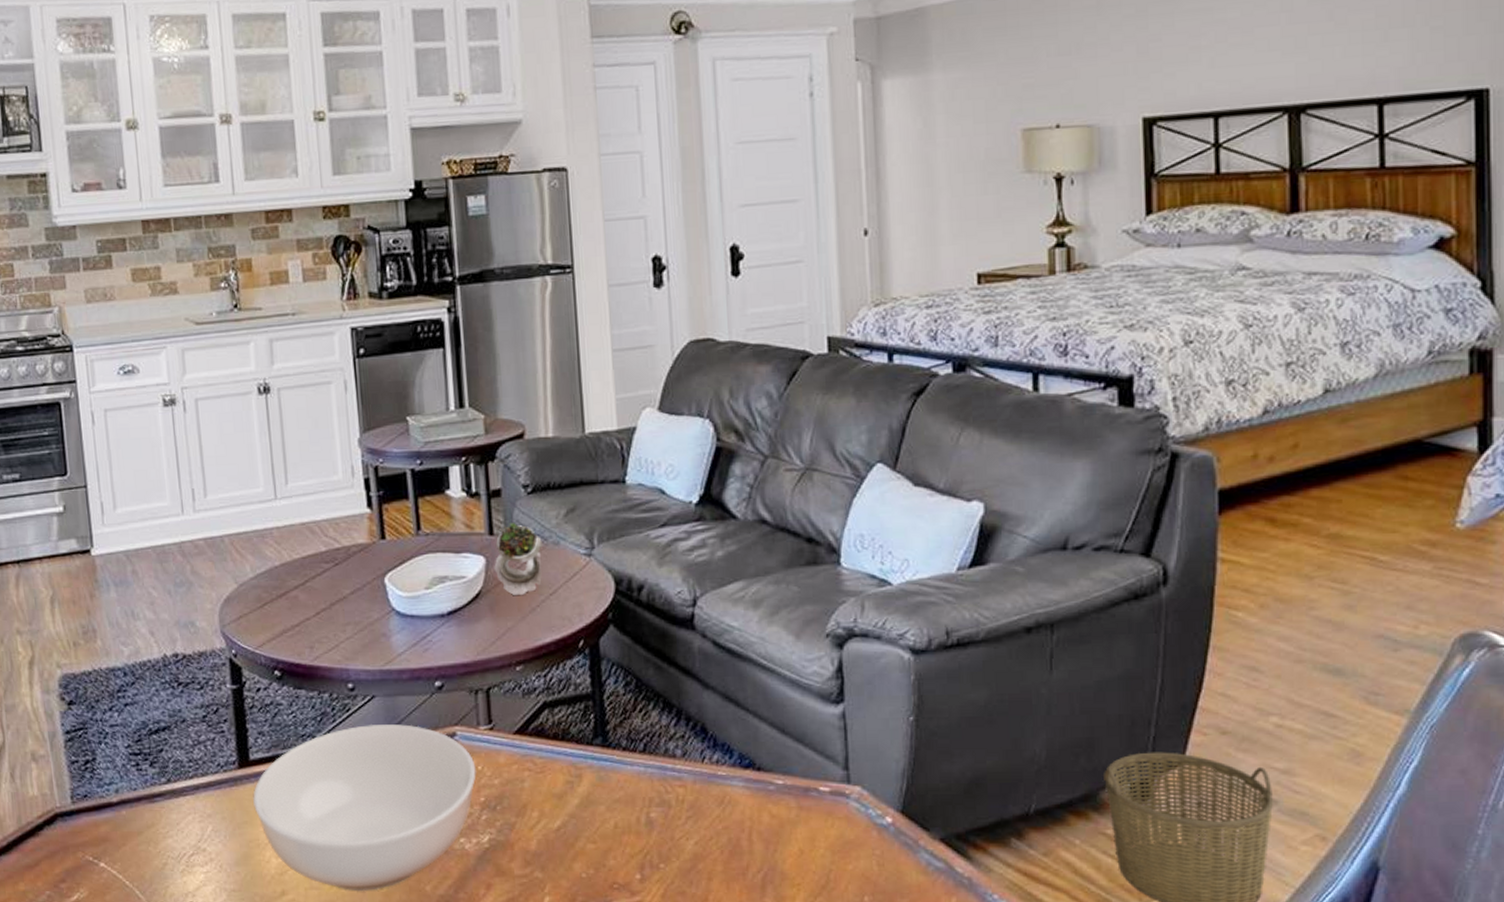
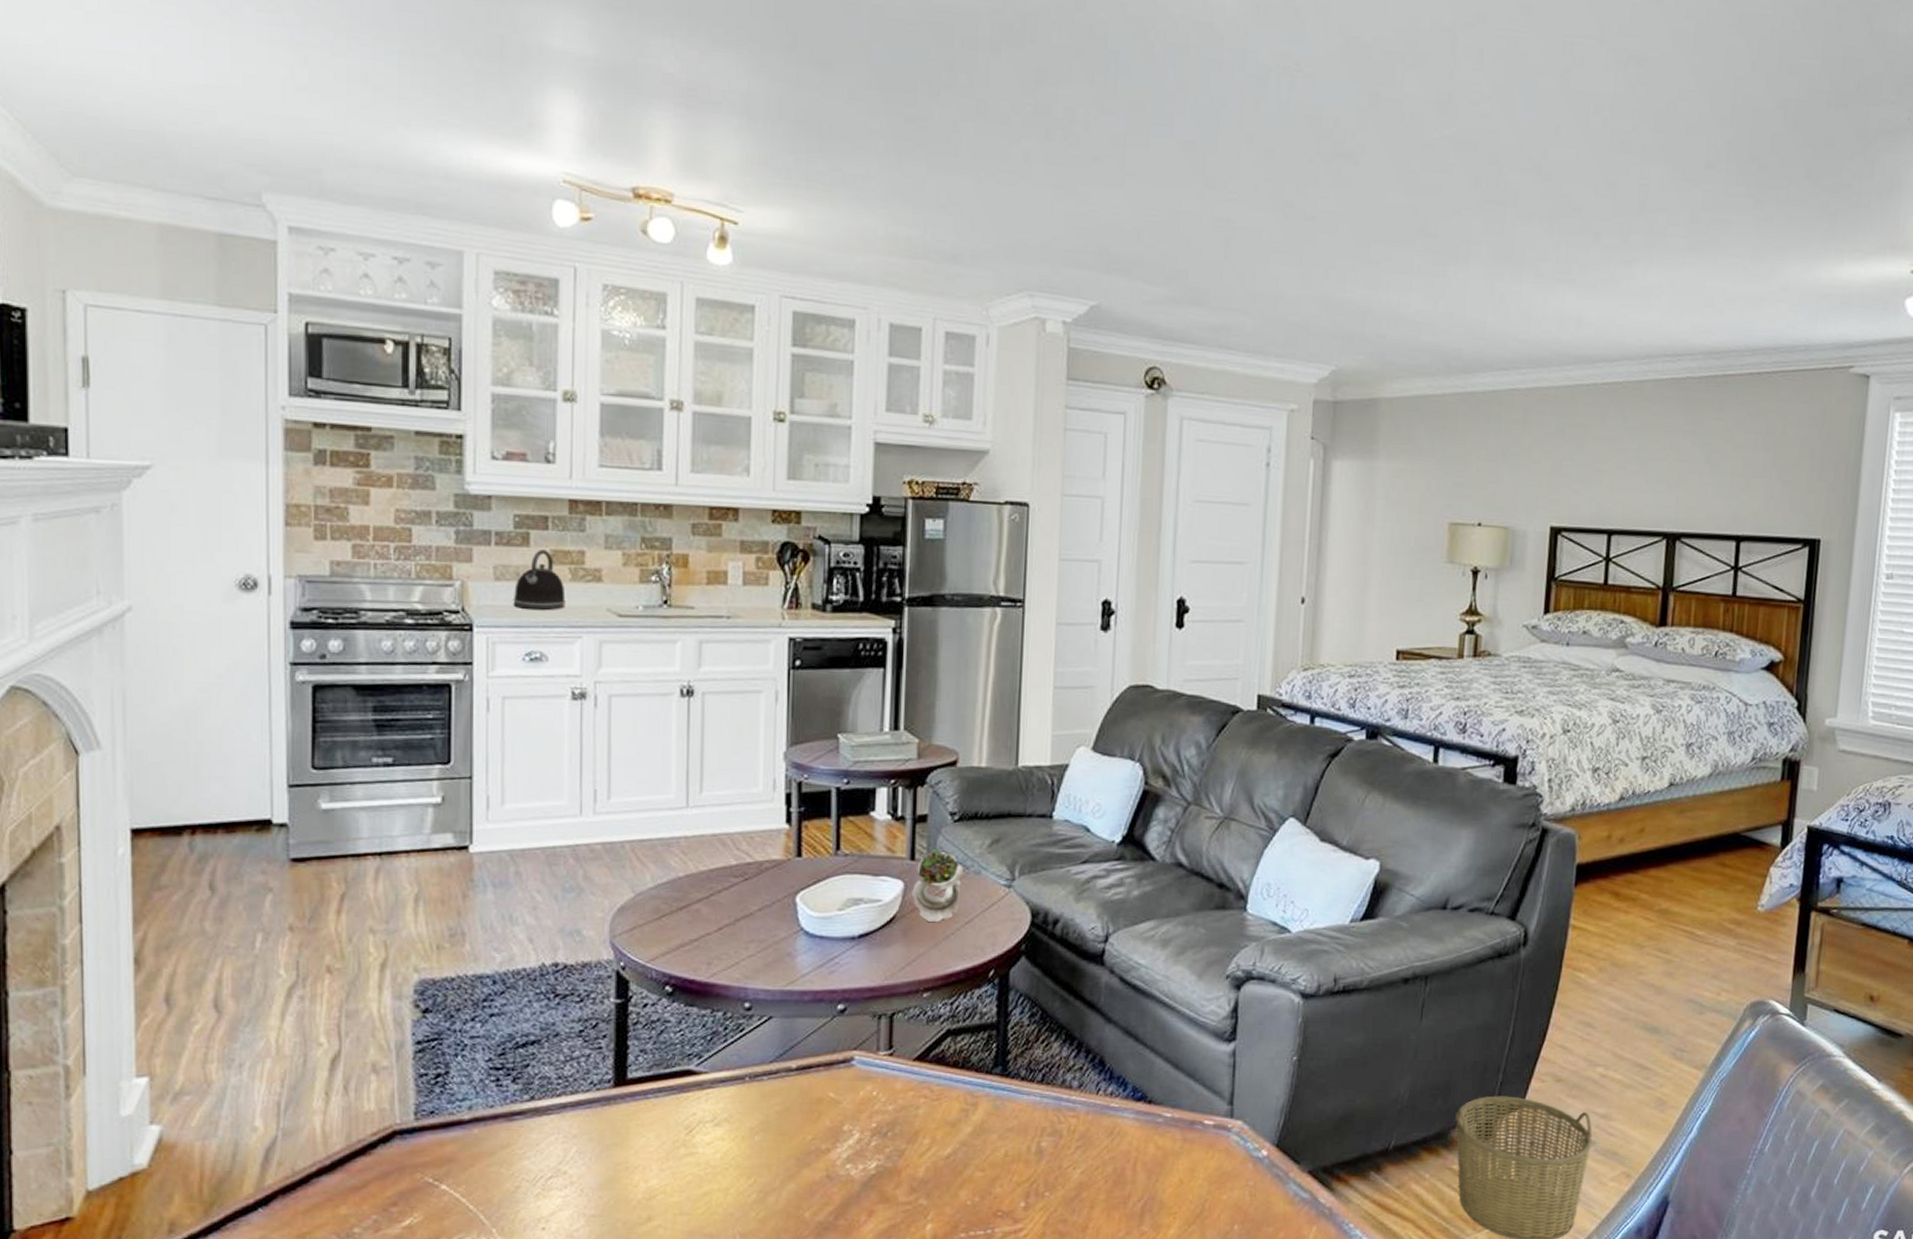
kettle: none [103,269,149,327] -> present [513,550,566,611]
bowl: present [253,724,476,892] -> none [626,1046,871,1218]

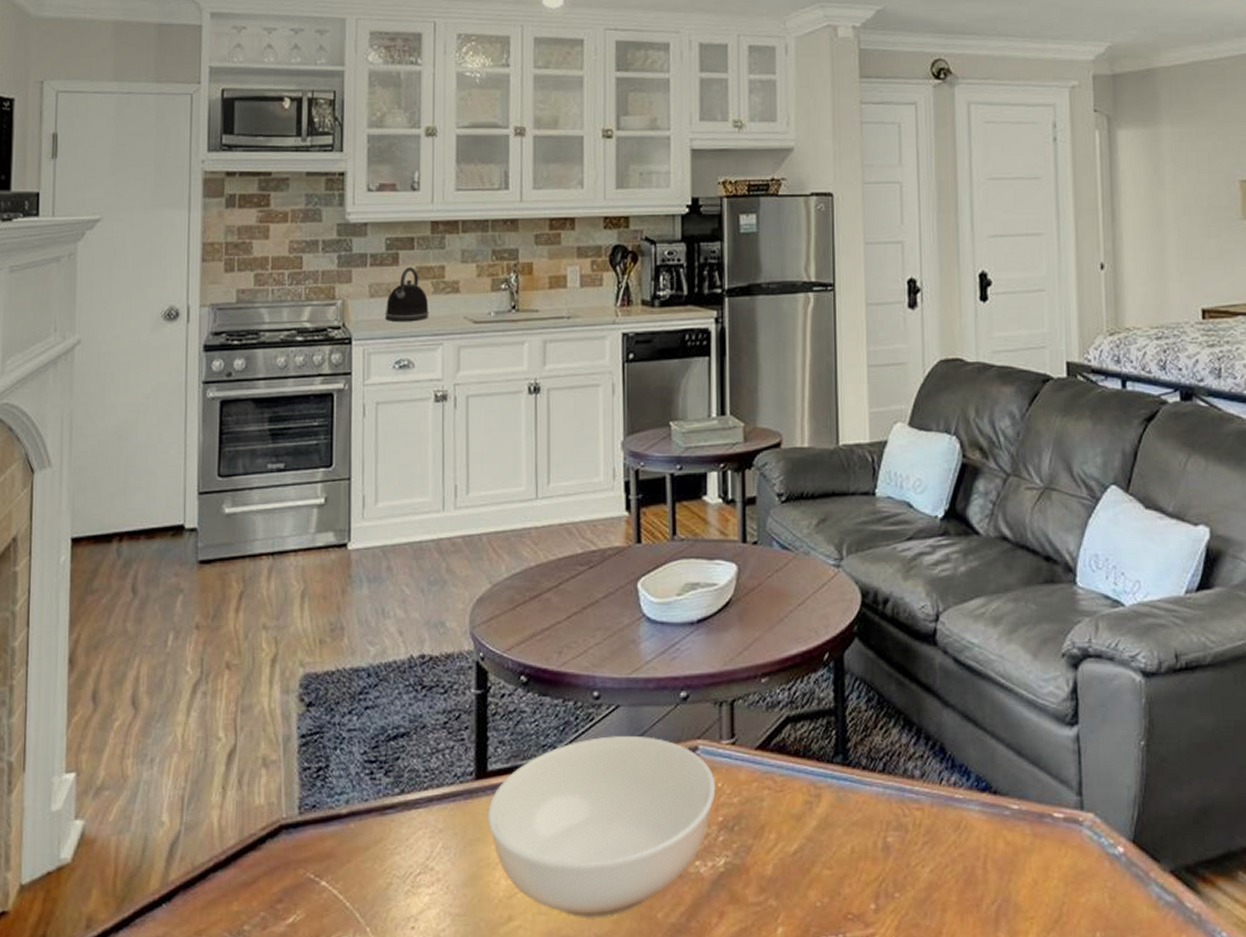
bowl: none [626,1046,871,1218] -> present [487,736,716,918]
succulent plant: present [912,849,963,922] -> none [745,531,793,604]

